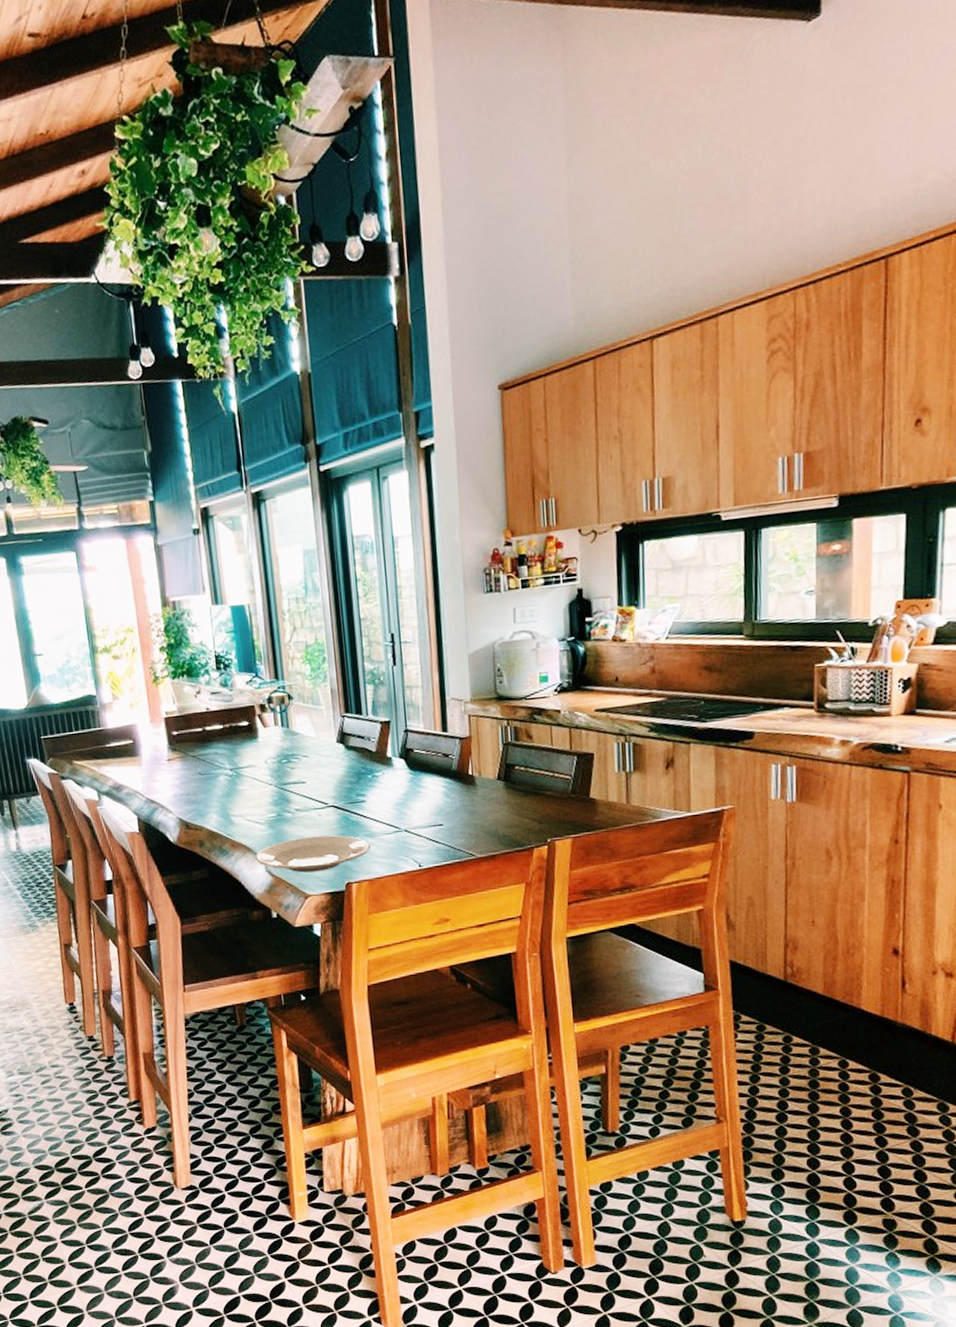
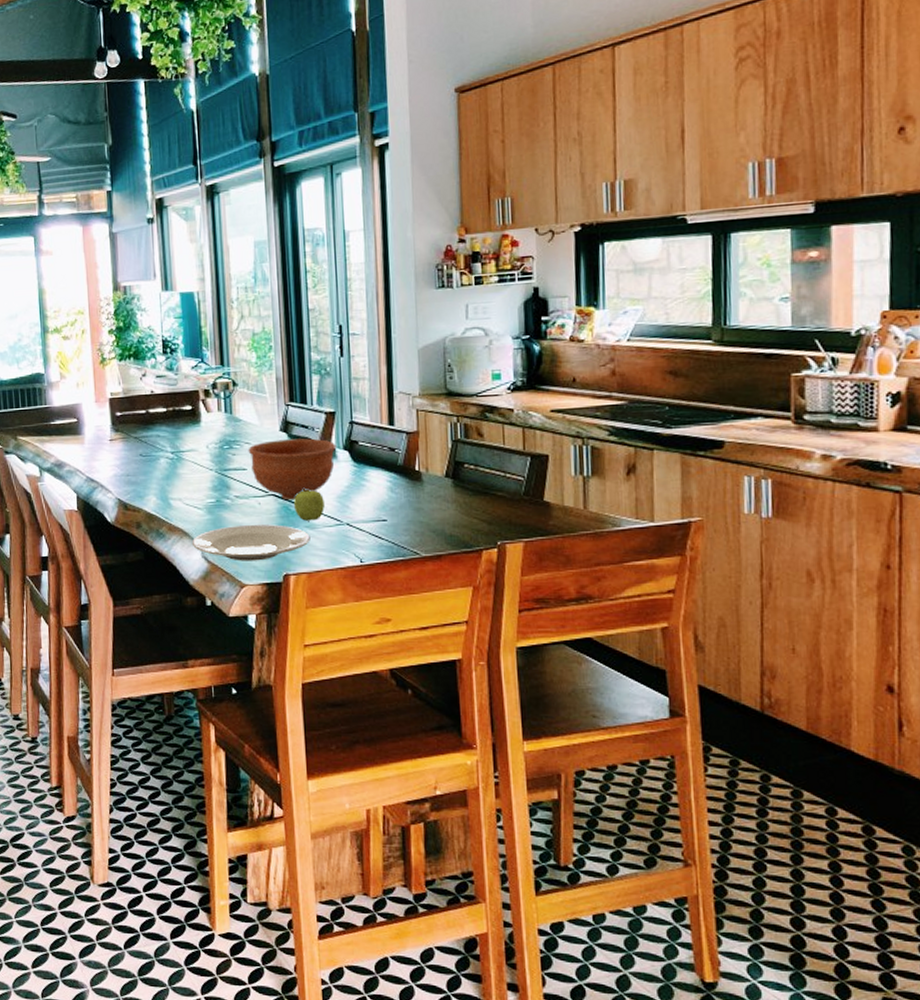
bowl: none [306,748,393,811] -> present [248,438,337,501]
fruit: none [353,797,383,830] -> present [294,487,324,521]

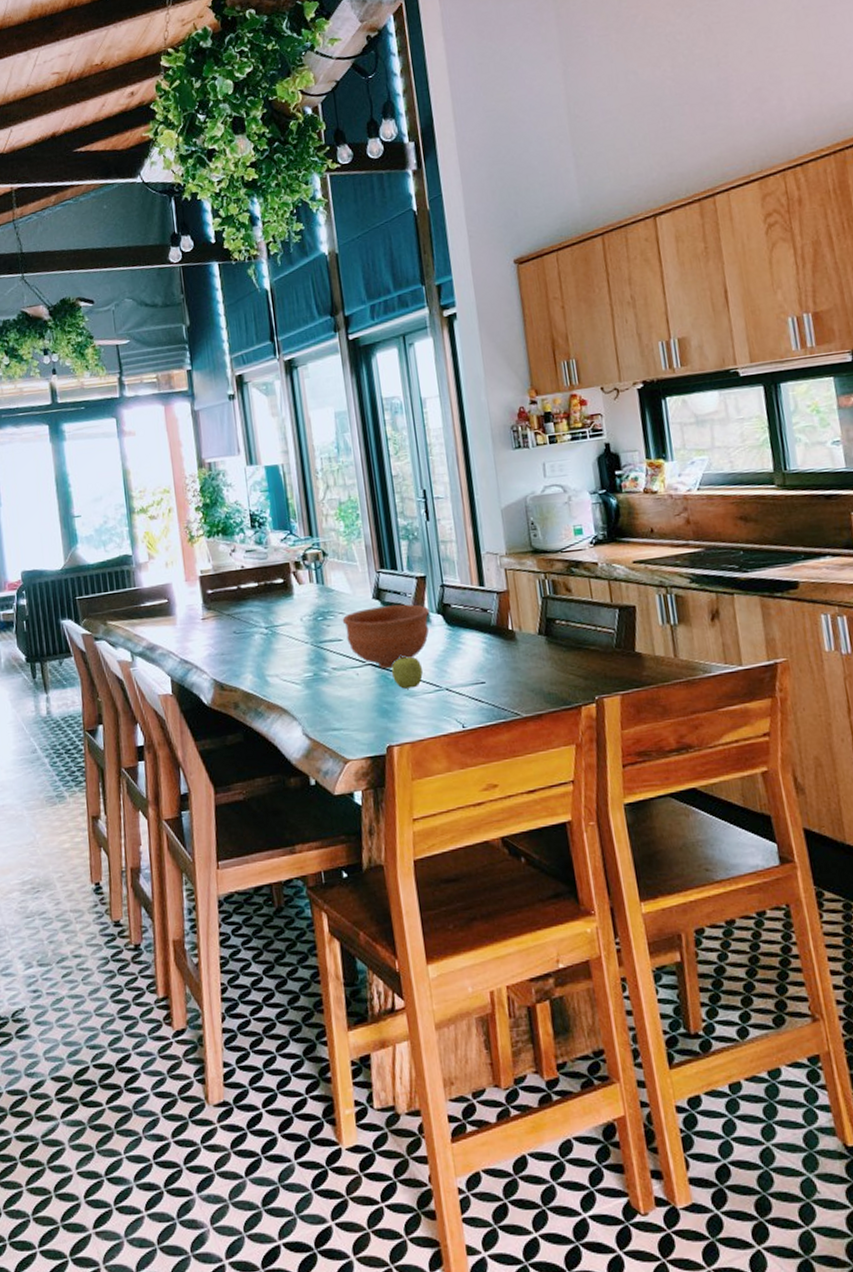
plate: present [191,524,311,561] -> none [291,695,411,736]

